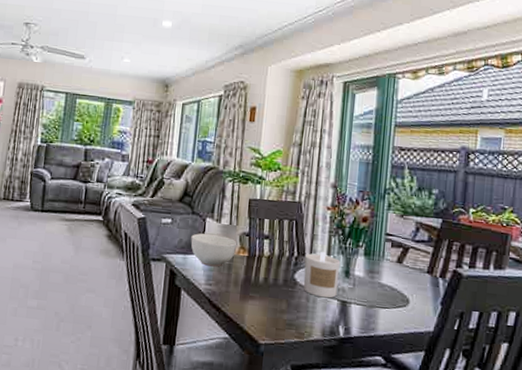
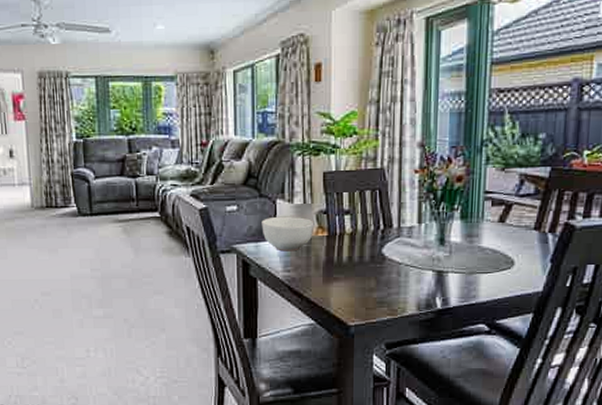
candle: present [303,251,341,299] -> none [392,220,434,270]

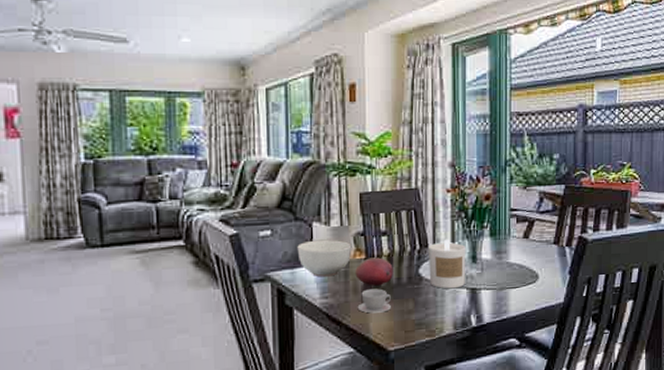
fruit: none [317,235,356,263] -> present [355,257,393,286]
teacup: none [318,265,354,289] -> present [357,288,392,314]
candle: none [392,220,434,270] -> present [429,238,466,289]

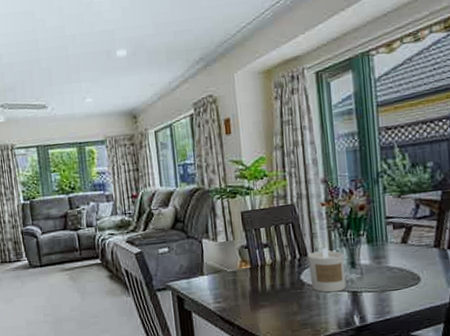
bowl: present [297,239,352,277] -> none [191,252,238,285]
fruit: present [355,257,393,286] -> none [242,266,277,292]
teacup: present [357,288,392,314] -> none [247,294,278,315]

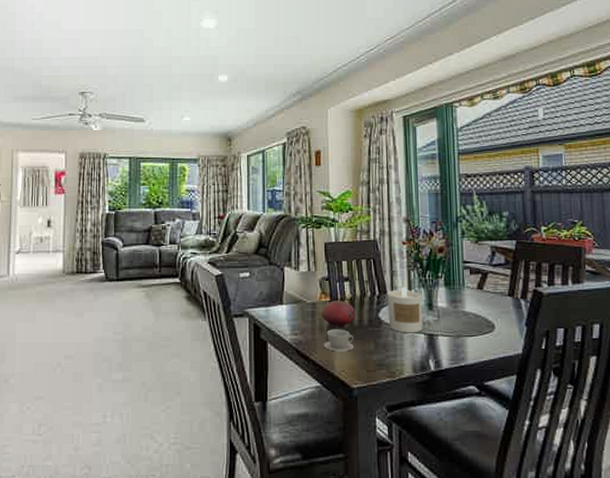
fruit: none [242,266,277,292] -> present [321,300,355,326]
teacup: none [247,294,278,315] -> present [323,329,355,351]

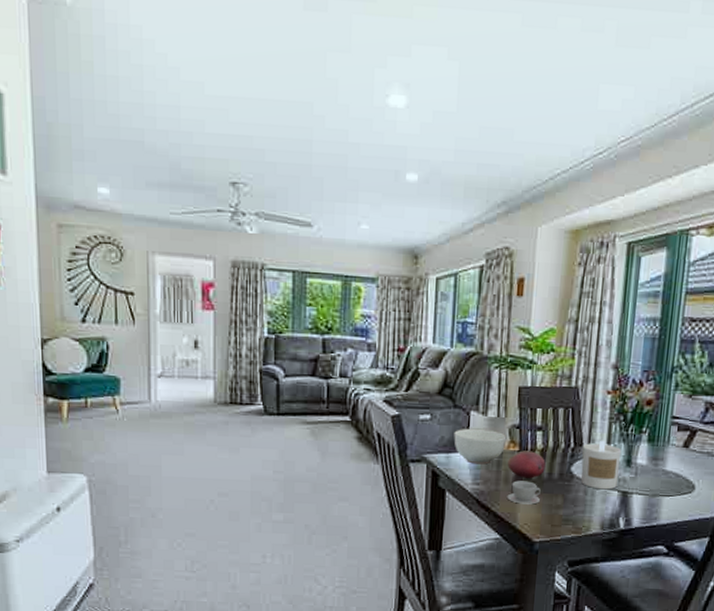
bowl: none [271,282,318,316] -> present [454,428,507,465]

